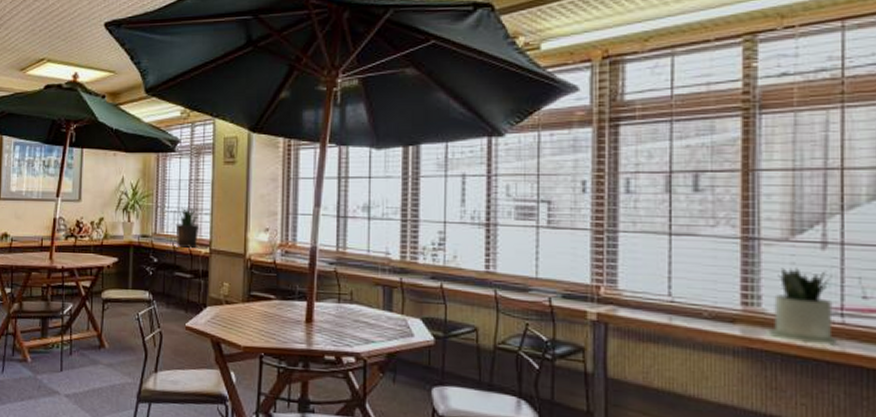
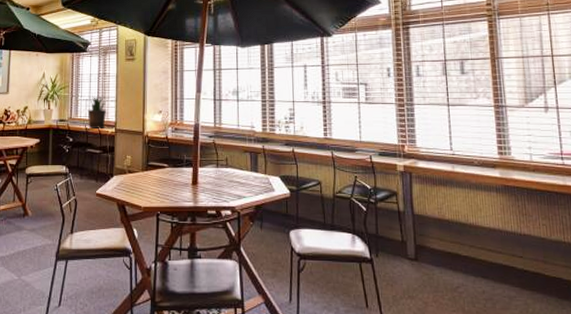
planter: present [768,267,837,345] -> none [517,126,561,180]

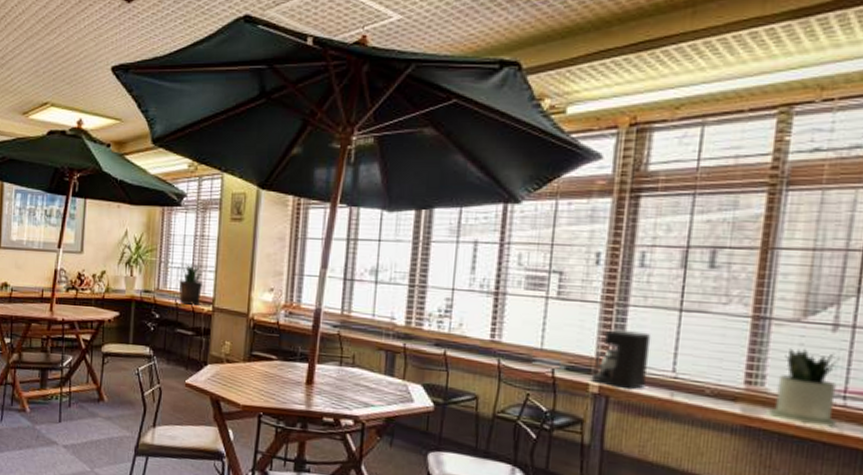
coffee maker: none [397,123,434,165] -> present [591,329,651,389]
planter: none [517,126,561,180] -> present [769,348,840,427]

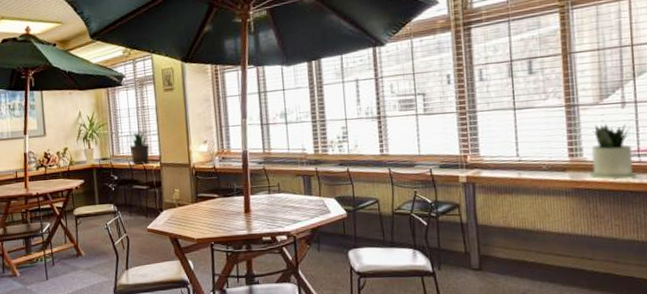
coffee maker: present [591,329,651,389] -> none [459,130,499,175]

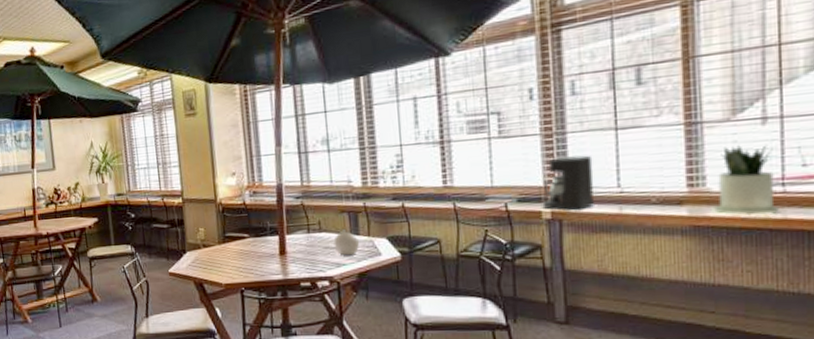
planter: present [129,131,150,165] -> none [147,162,170,201]
sugar bowl: none [290,190,312,214] -> present [333,228,359,256]
coffee maker: none [459,130,499,175] -> present [542,155,594,210]

